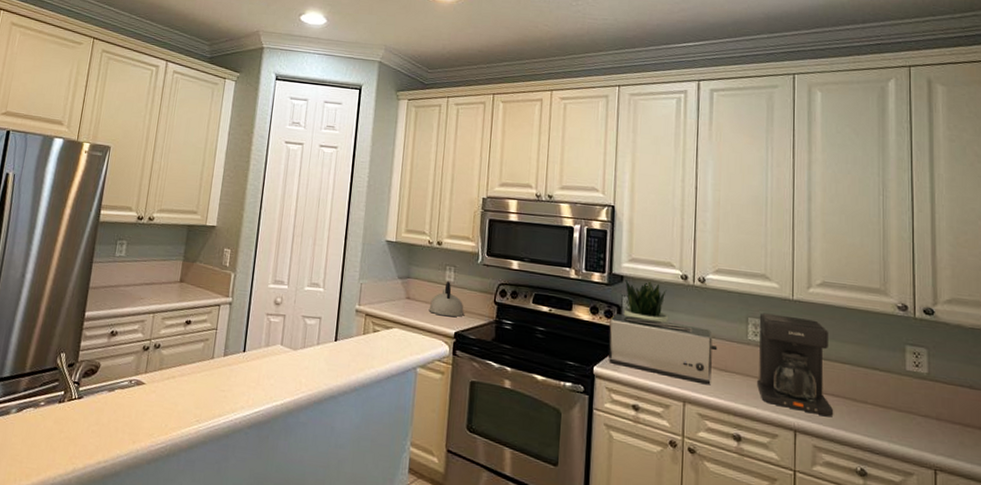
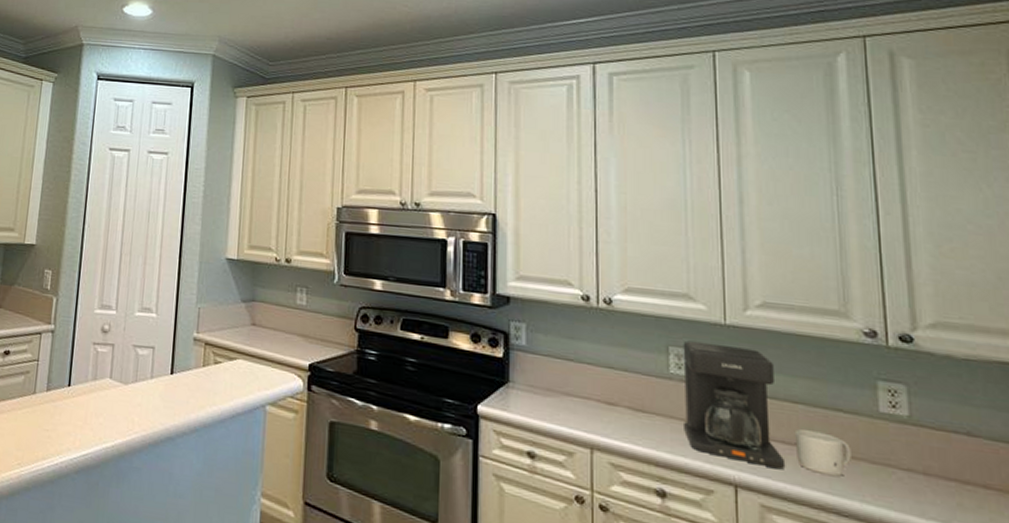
kettle: present [428,281,464,317] -> none [277,304,319,346]
toaster: present [608,314,718,385] -> none [494,342,631,429]
planter: present [623,279,669,324] -> none [511,301,569,354]
mug: none [841,384,883,422] -> present [794,429,851,476]

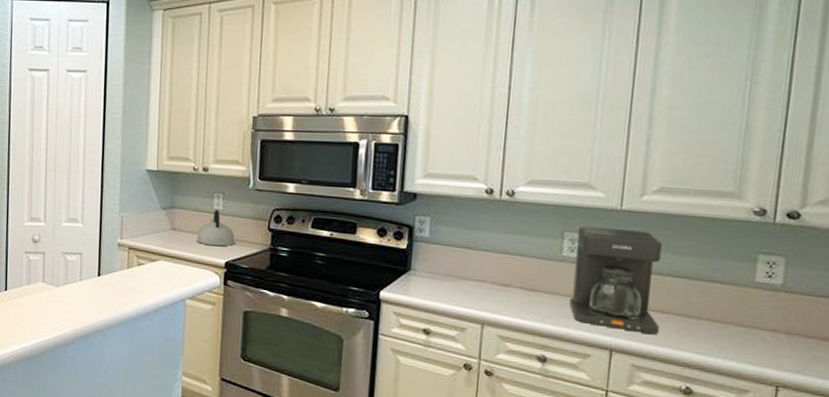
kettle: none [277,304,319,346] -> present [196,209,235,247]
mug: present [794,429,851,476] -> none [671,300,723,338]

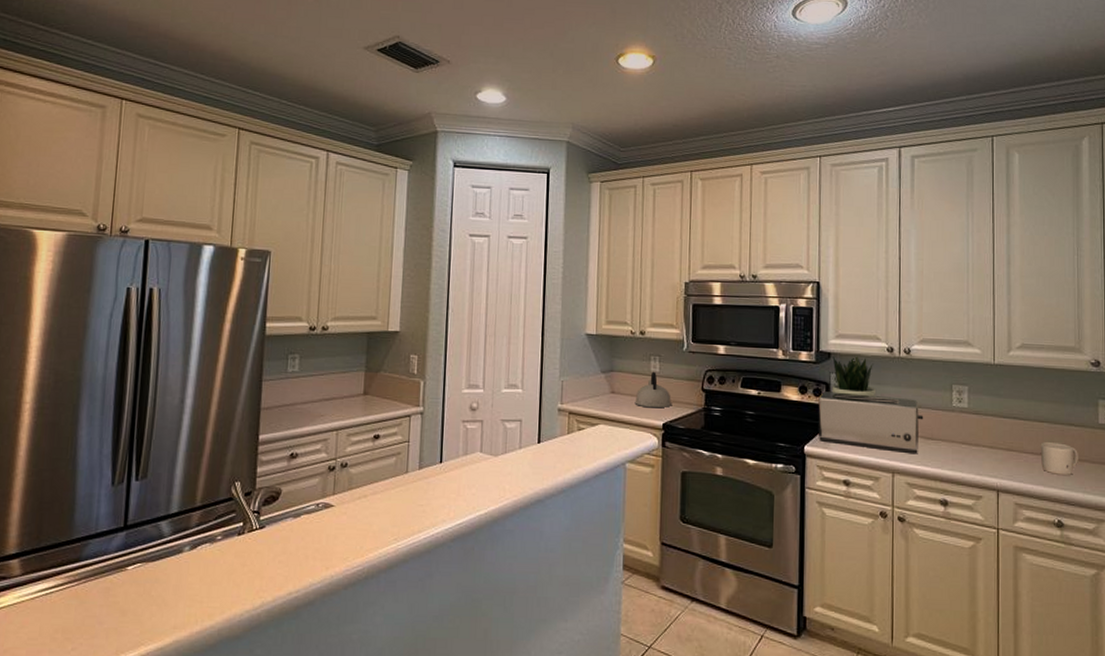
toaster: none [396,235,525,306] -> present [818,391,924,454]
planter: none [415,197,470,243] -> present [832,356,877,397]
coffee maker: present [569,226,662,335] -> none [962,379,1034,475]
mug: none [671,300,723,338] -> present [1040,442,1078,475]

